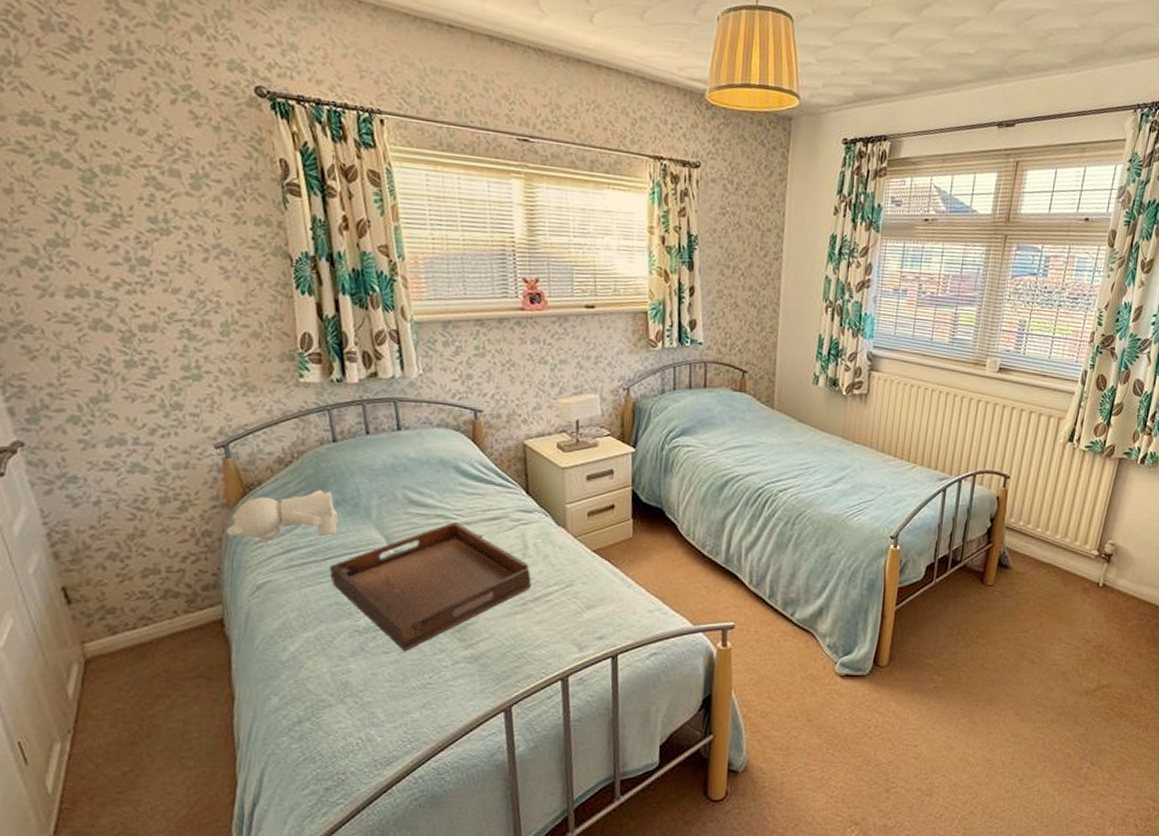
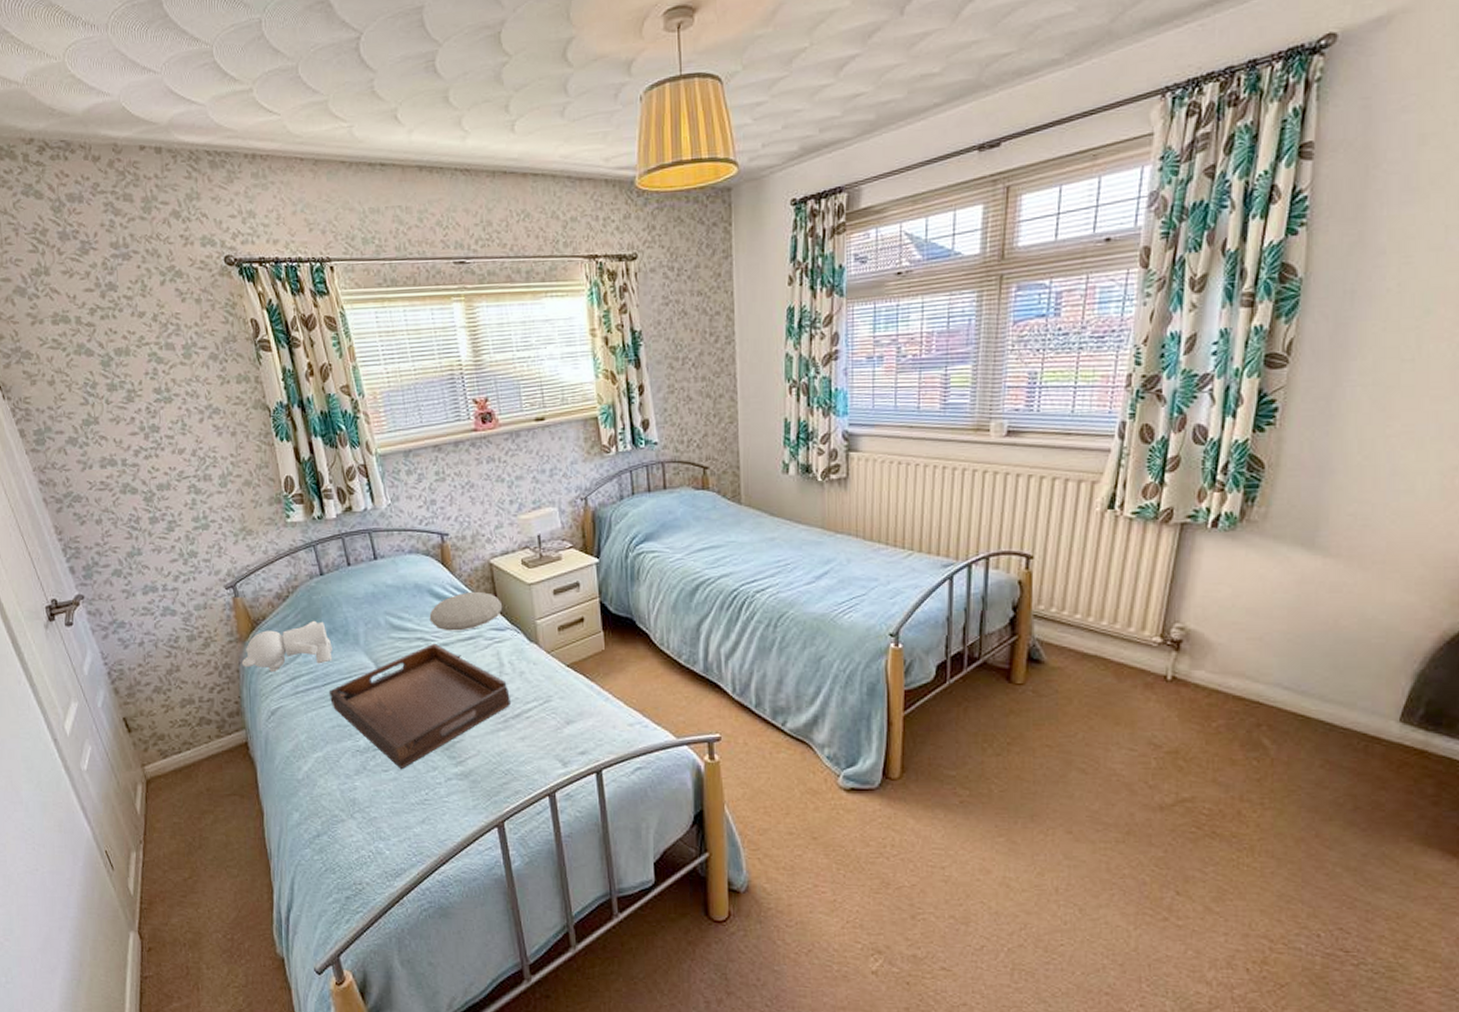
cushion: none [452,471,533,511] -> present [429,591,503,631]

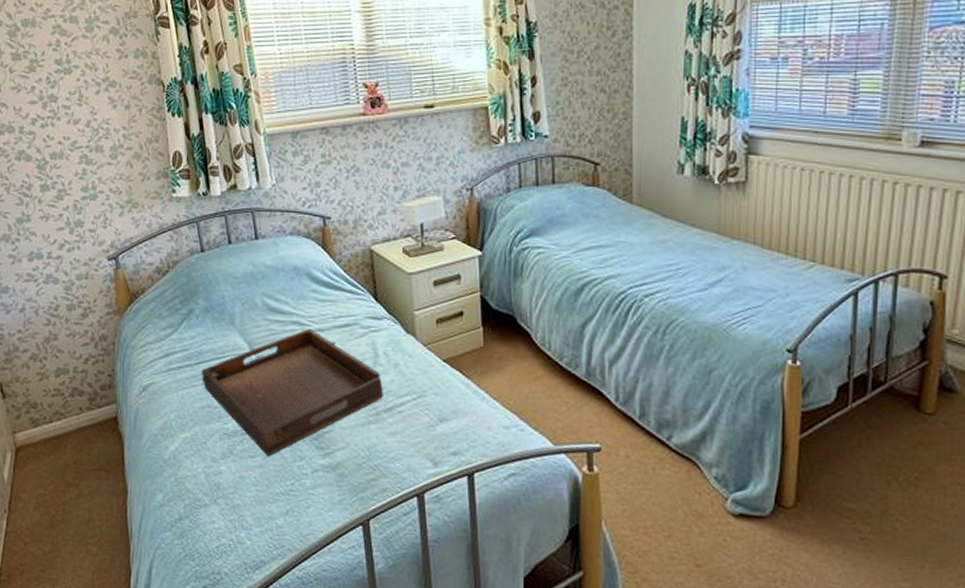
teddy bear: present [241,620,333,673] -> none [117,297,208,348]
cushion: present [429,591,503,631] -> none [306,277,381,318]

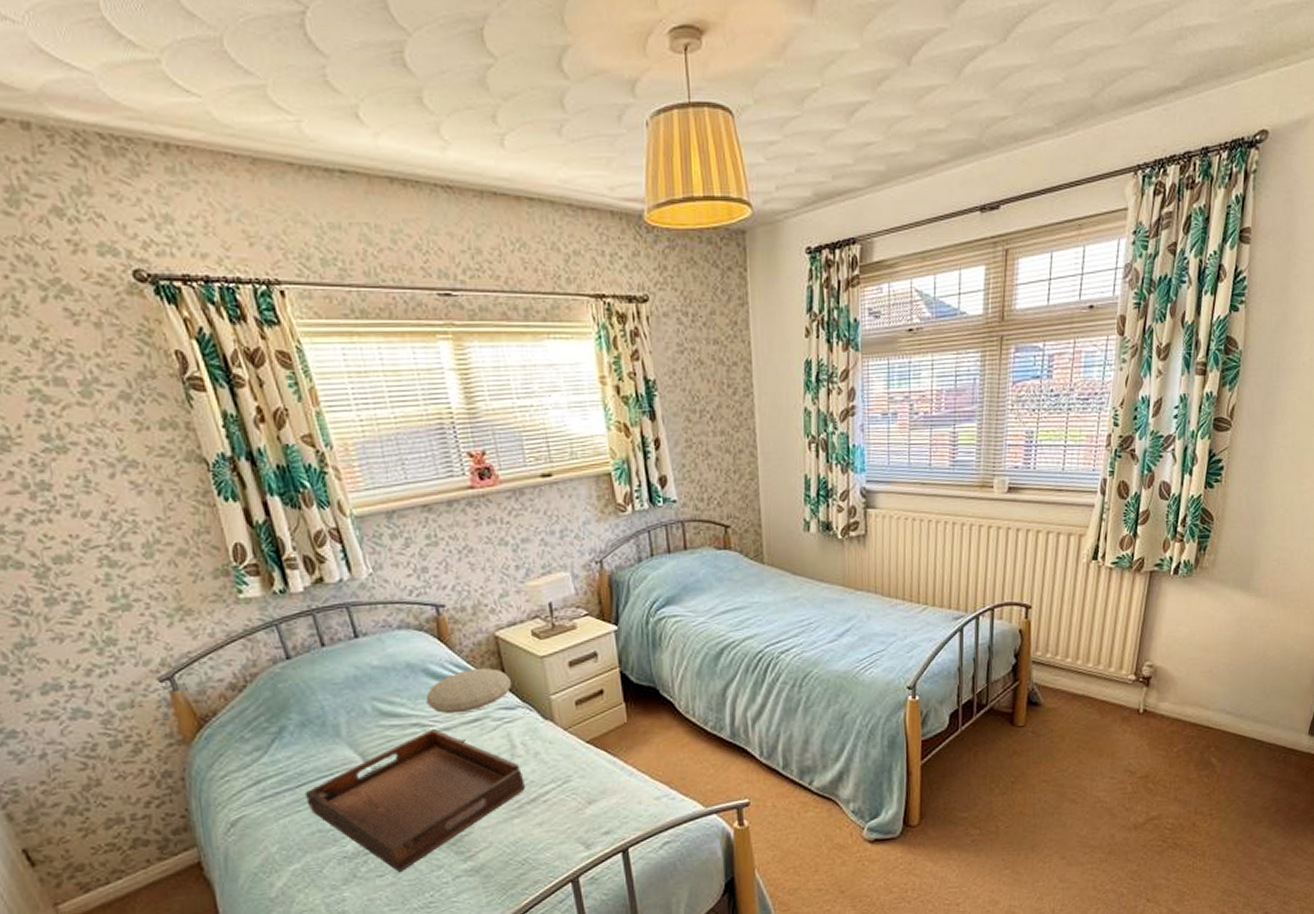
cushion: none [306,277,381,318] -> present [425,667,512,714]

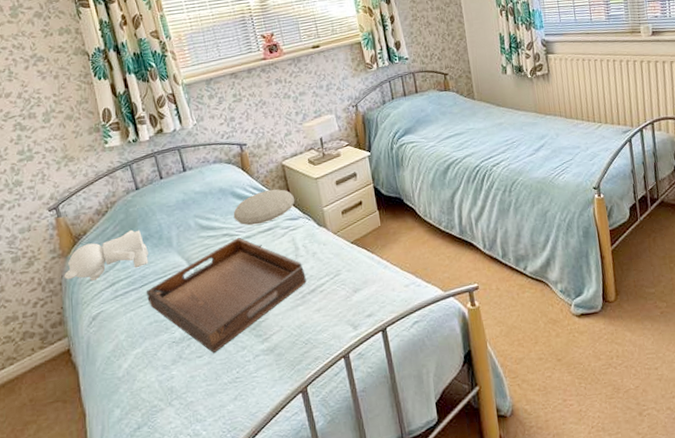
teddy bear: none [187,712,308,778] -> present [64,229,149,282]

